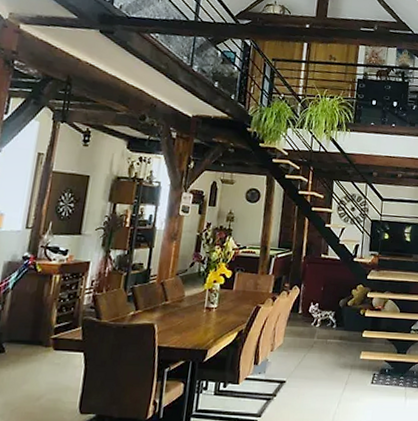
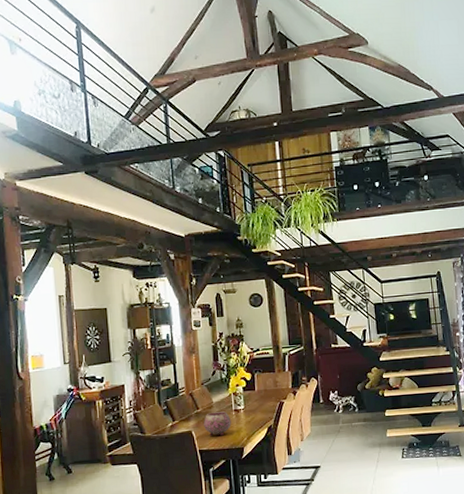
bowl: none [169,306,201,334] -> present [204,411,231,436]

